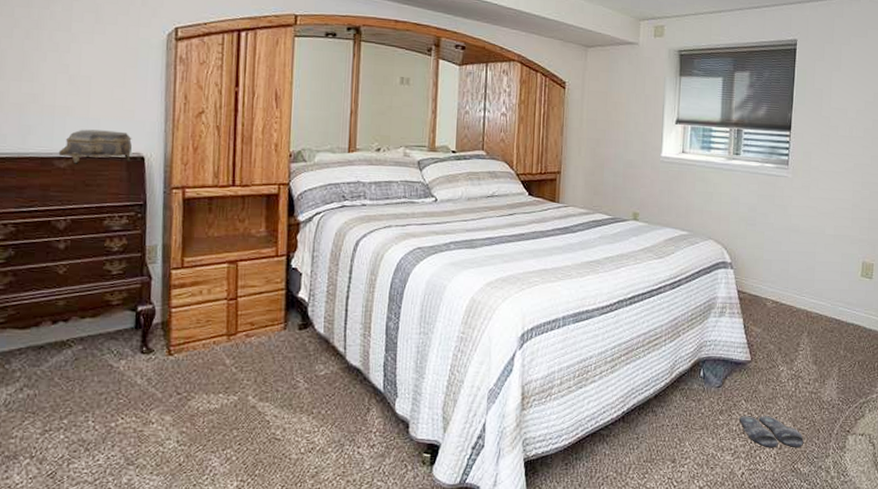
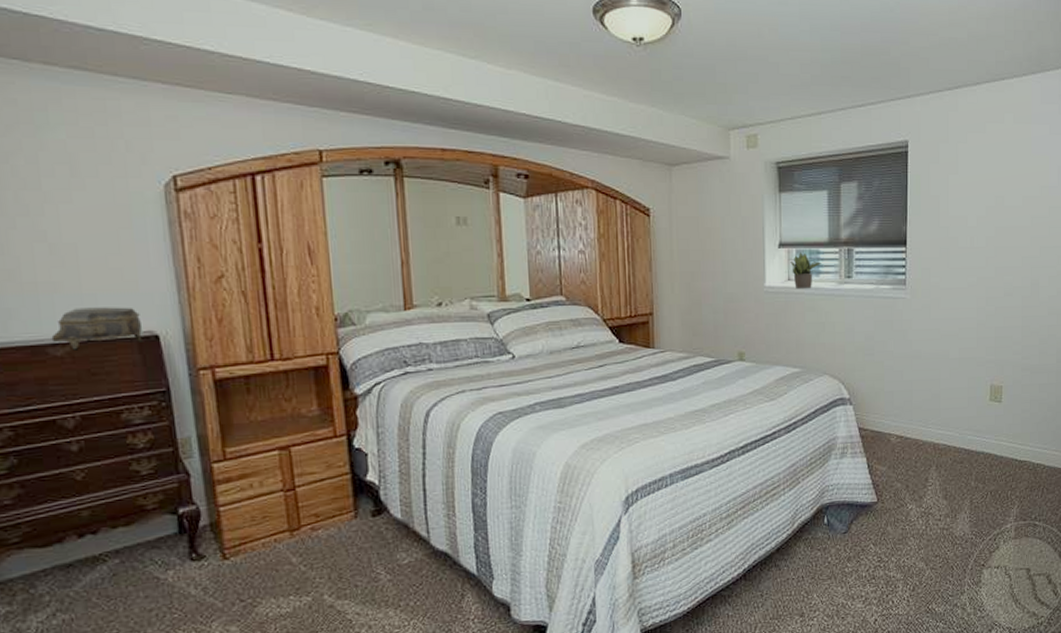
potted plant: none [684,129,713,162] -> present [789,252,822,290]
slippers: present [739,416,803,448] -> none [869,558,937,591]

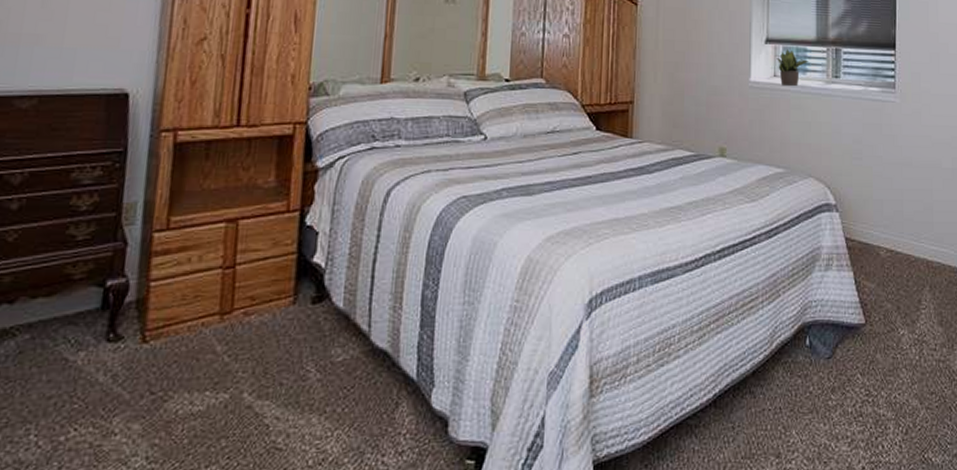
jewelry box: present [51,307,143,350] -> none [20,61,115,104]

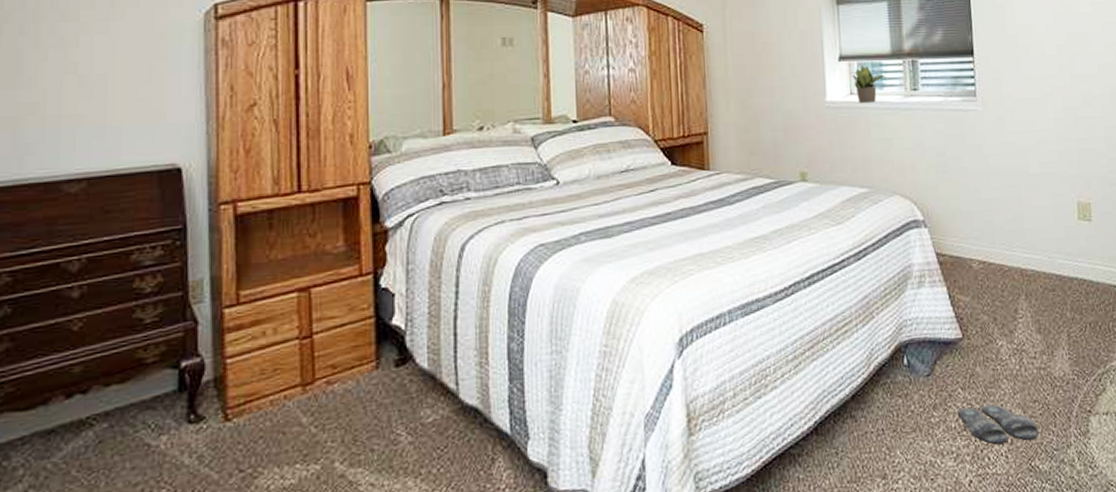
slippers: none [855,392,933,434] -> present [958,404,1038,445]

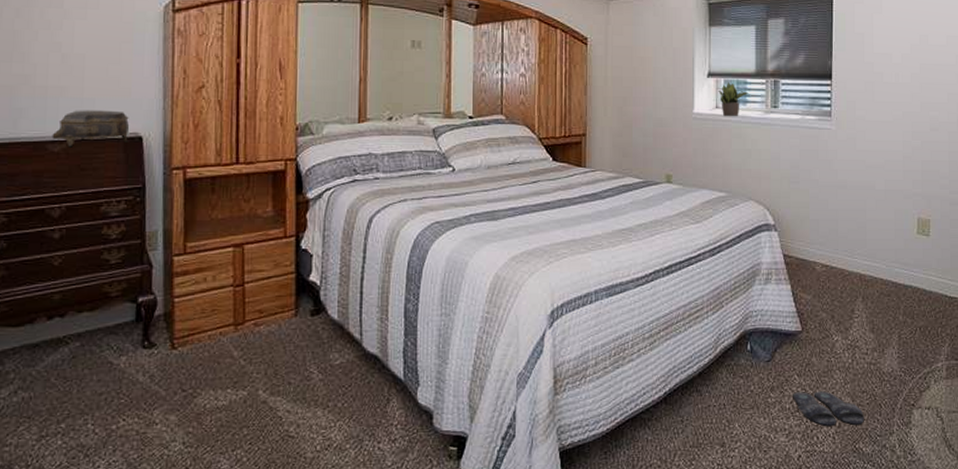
jewelry box: none [67,139,164,187] -> present [52,110,129,147]

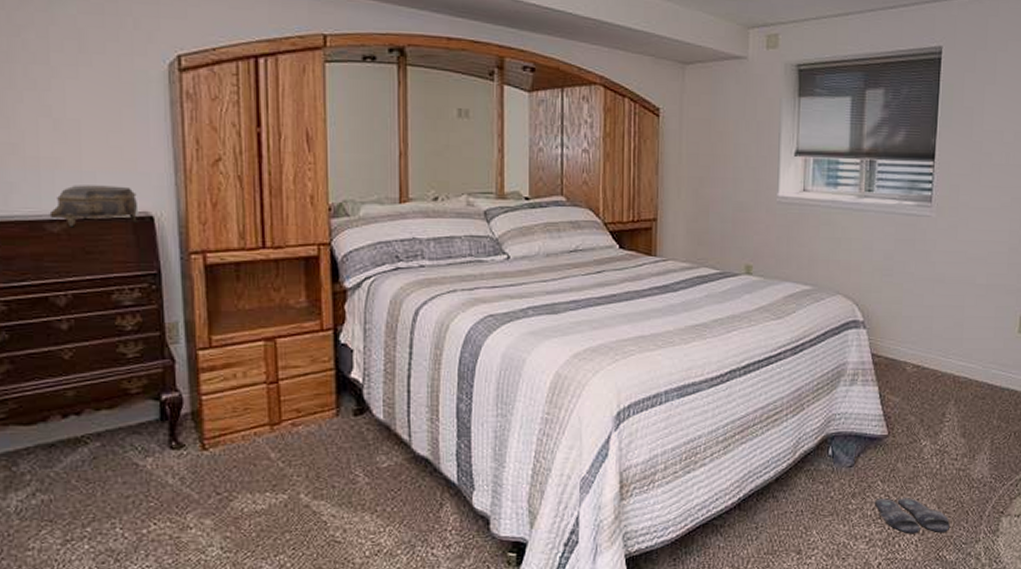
potted plant: present [717,82,749,117] -> none [805,162,841,202]

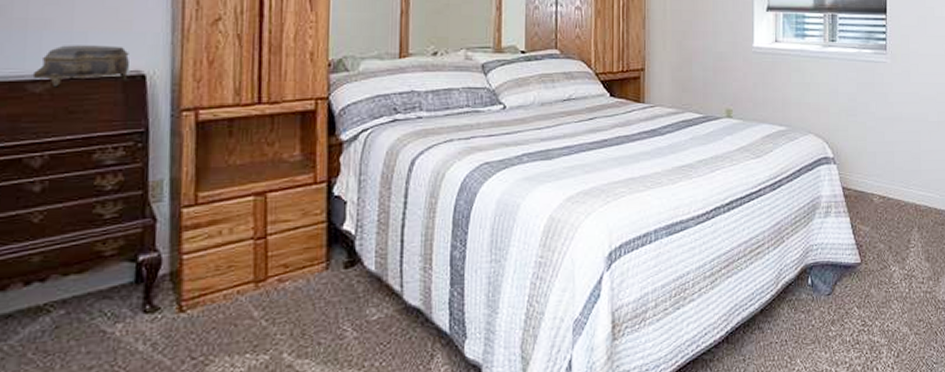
slippers: present [875,498,950,534] -> none [853,322,921,358]

